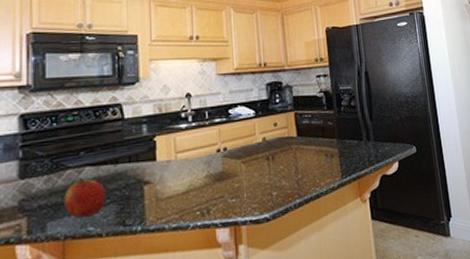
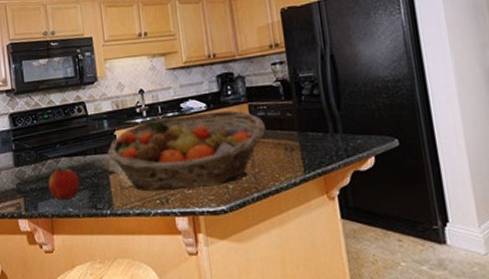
fruit basket: none [144,117,310,203] -> present [107,110,267,192]

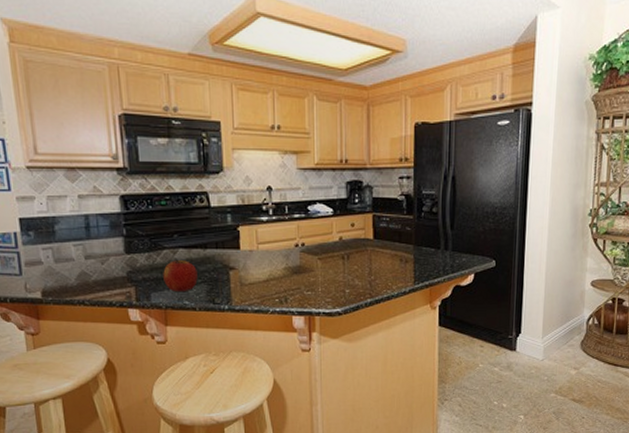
fruit basket: present [107,110,267,192] -> none [229,217,386,291]

